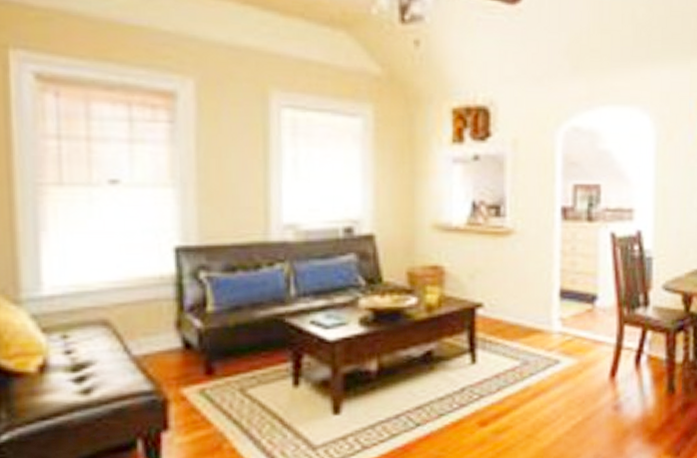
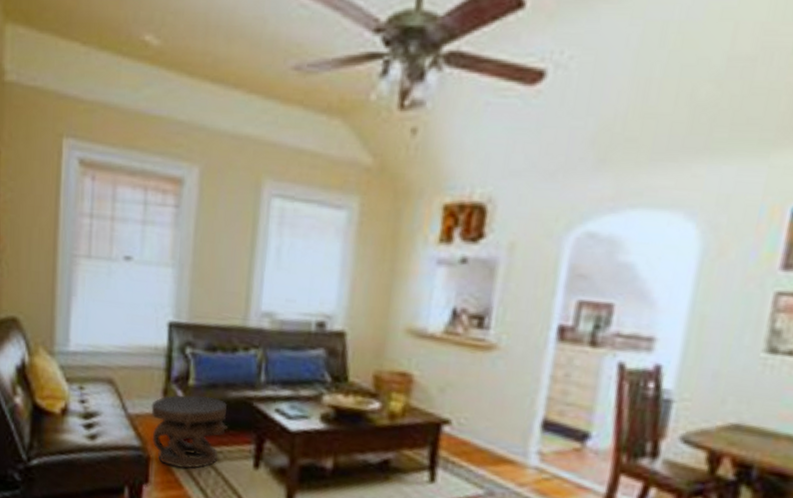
side table: none [162,320,258,405] -> present [151,394,228,469]

